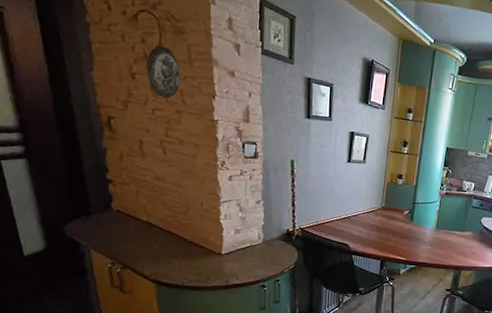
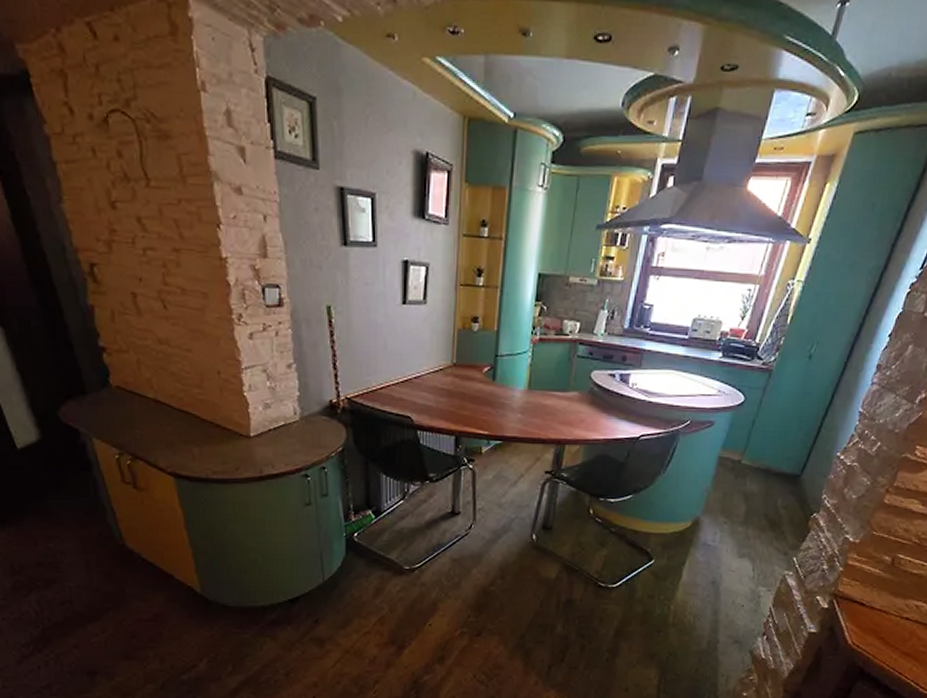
decorative plate: present [146,45,180,99] -> none [128,158,173,233]

